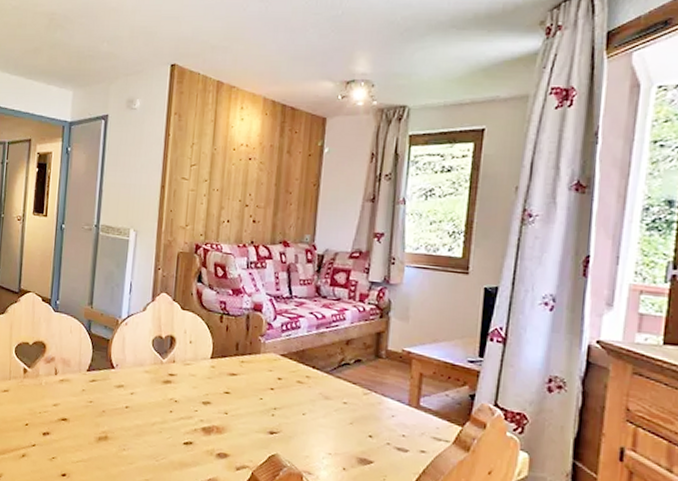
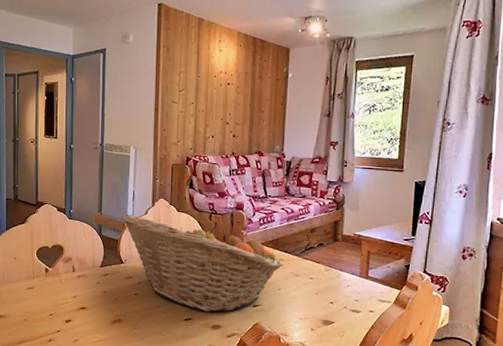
fruit basket: none [115,309,310,437] -> present [121,214,283,312]

